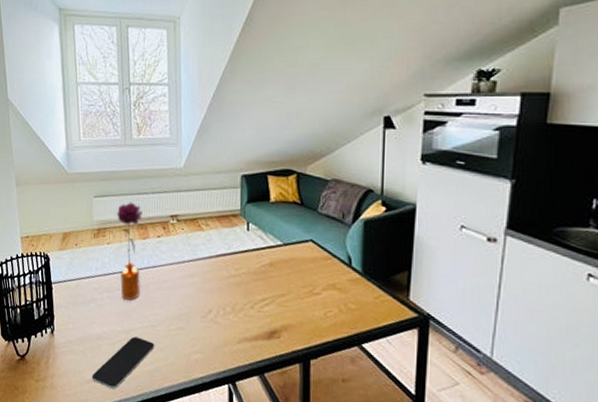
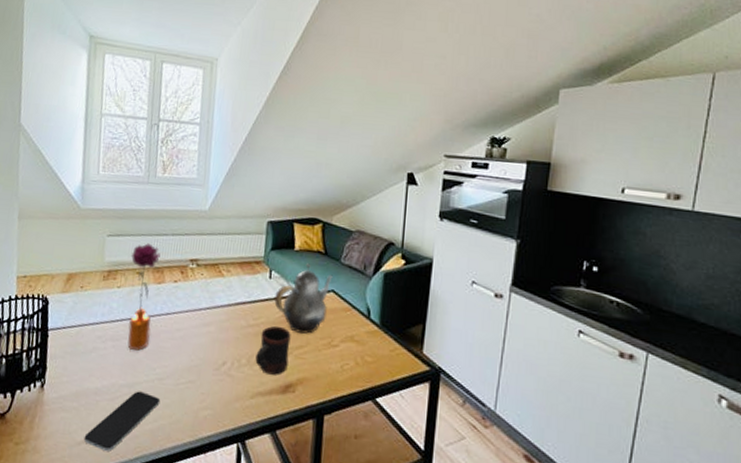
mug: none [239,275,272,322] -> present [255,325,291,375]
teapot: none [254,214,311,283] -> present [274,263,333,334]

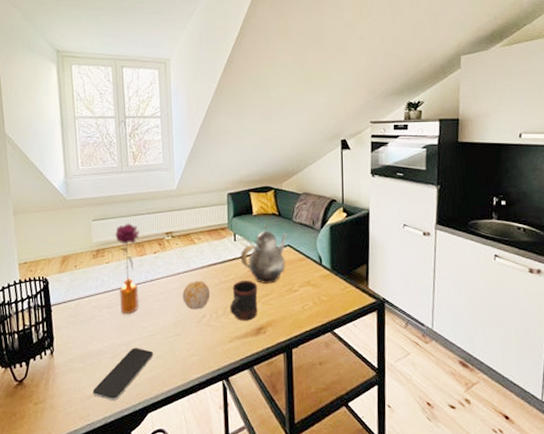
fruit: none [201,320,235,354] -> present [182,280,211,310]

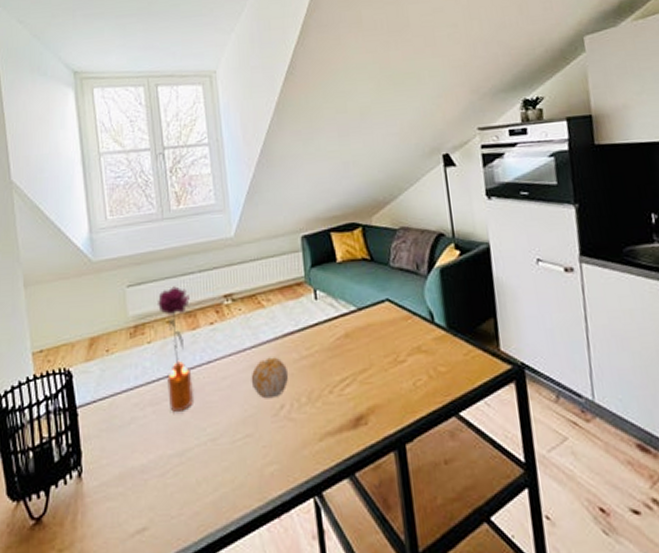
smartphone: present [92,348,154,400] -> none [137,458,218,538]
mug: present [230,280,258,321] -> none [316,351,354,409]
teapot: present [241,225,287,284] -> none [325,274,386,355]

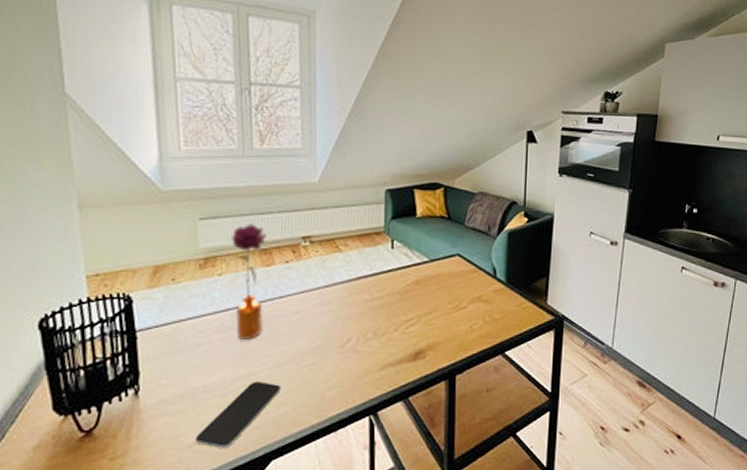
smartphone: none [137,458,218,538] -> present [195,381,281,448]
fruit: present [251,357,289,399] -> none [321,296,359,333]

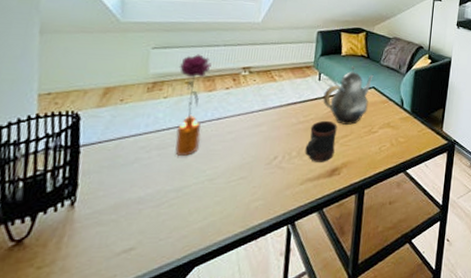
smartphone: present [195,381,281,448] -> none [124,194,211,256]
mug: none [382,295,418,344] -> present [305,120,337,162]
teapot: none [398,229,457,300] -> present [323,66,374,125]

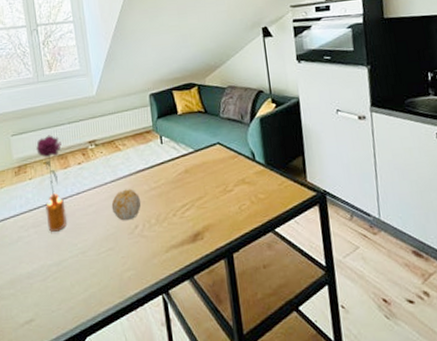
fruit: none [253,120,286,151] -> present [111,189,142,221]
mug: present [305,120,337,162] -> none [162,183,193,228]
teapot: present [323,66,374,125] -> none [169,123,217,186]

